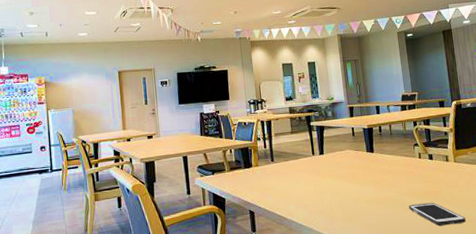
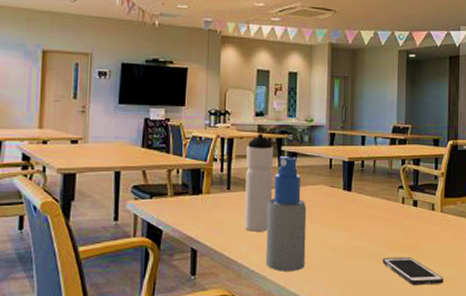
water bottle: none [282,114,309,193] -> present [244,134,274,232]
spray bottle: none [305,129,344,223] -> present [265,155,307,271]

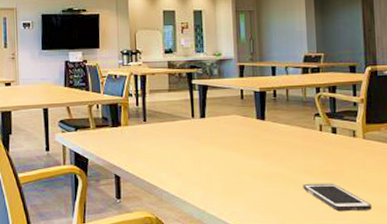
water bottle: present [244,134,274,232] -> none [159,69,187,159]
spray bottle: present [265,155,307,271] -> none [182,88,224,196]

